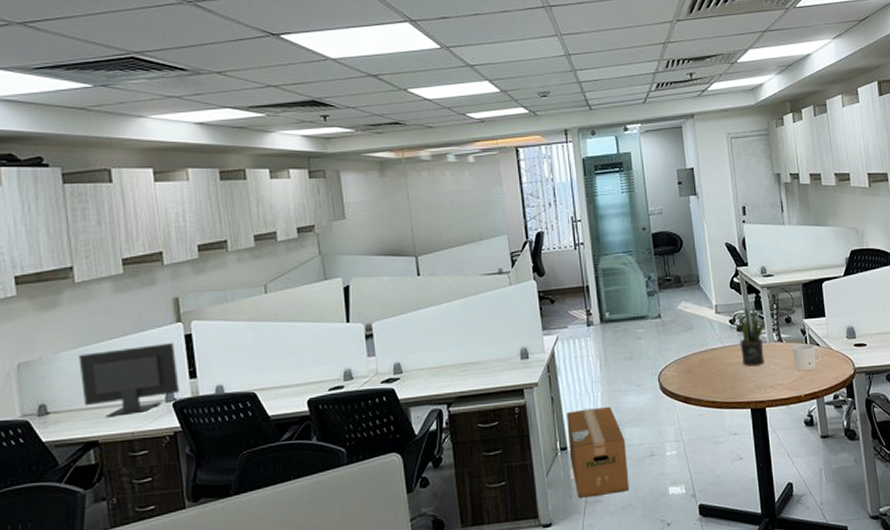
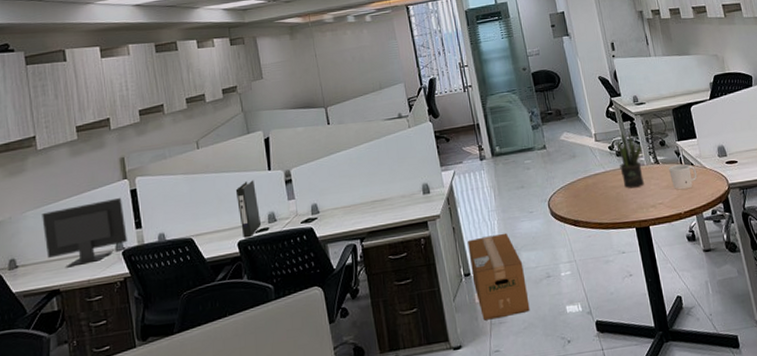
binder: none [307,332,336,396] -> present [235,180,262,238]

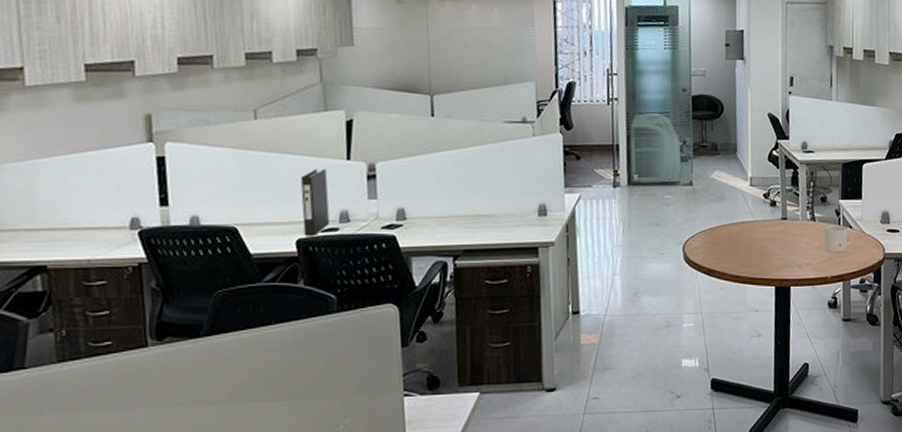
computer monitor: present [42,197,127,268] -> none [26,163,147,241]
box: present [468,233,530,321] -> none [581,272,642,364]
potted plant: present [614,132,644,189] -> none [771,181,800,244]

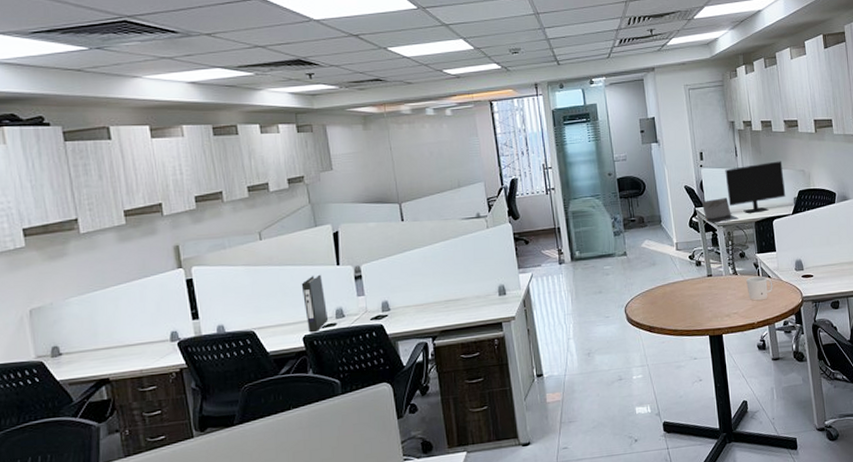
laptop: none [785,132,824,160] -> present [701,198,738,223]
monitor: none [815,97,882,154] -> present [725,161,786,214]

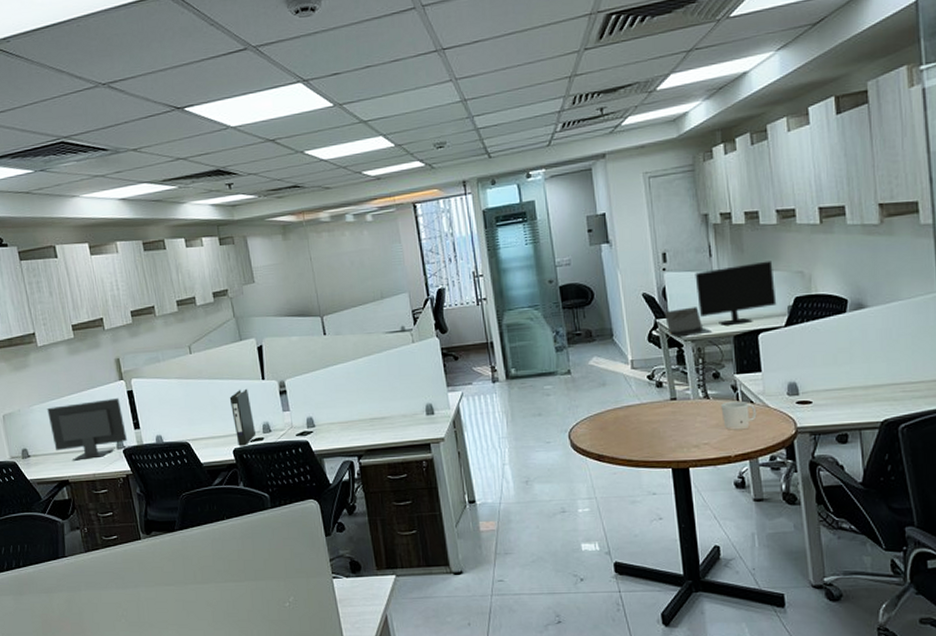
computer monitor: none [87,286,183,357] -> present [47,397,127,461]

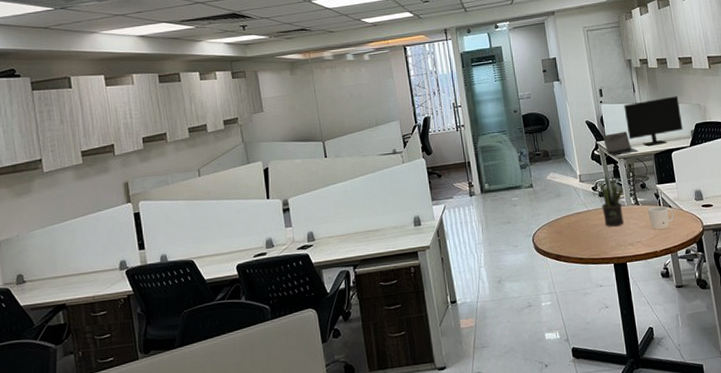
computer monitor: present [47,397,127,461] -> none [48,220,130,284]
binder: present [229,388,257,446] -> none [235,207,260,262]
potted plant: none [655,360,689,425] -> present [598,174,624,227]

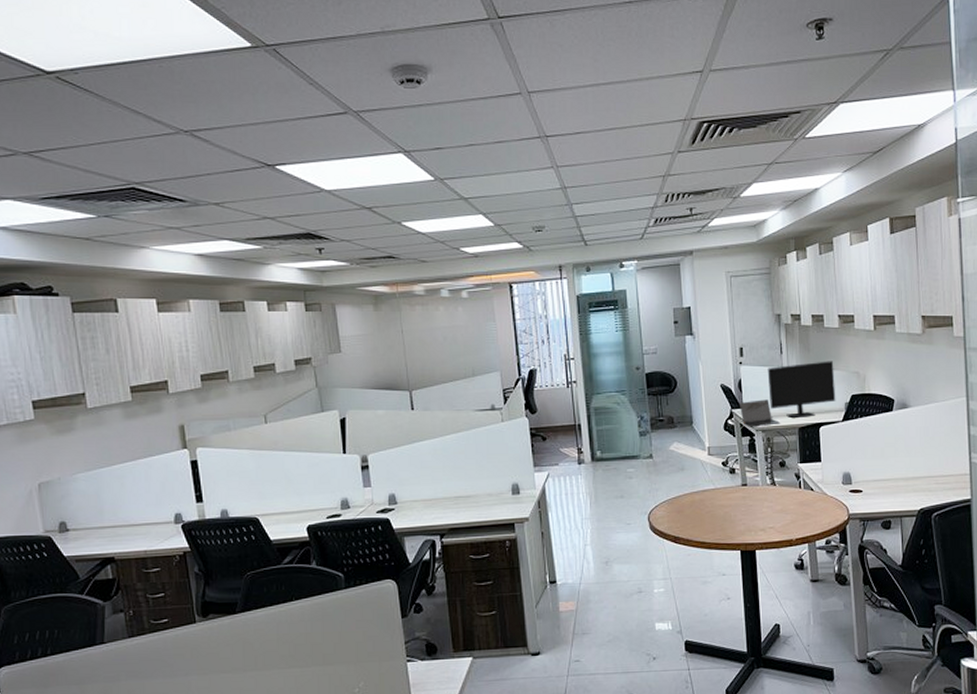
potted plant: present [598,174,624,227] -> none [729,448,759,509]
mug: present [648,206,674,230] -> none [785,488,816,516]

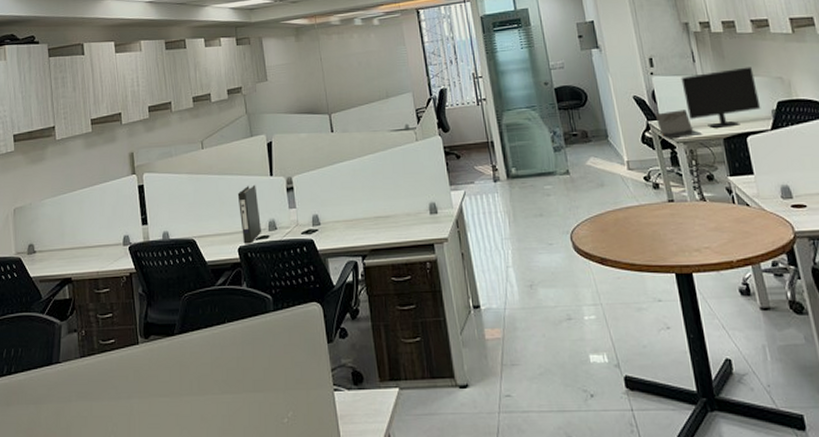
binder: none [306,462,334,523] -> present [237,184,262,244]

